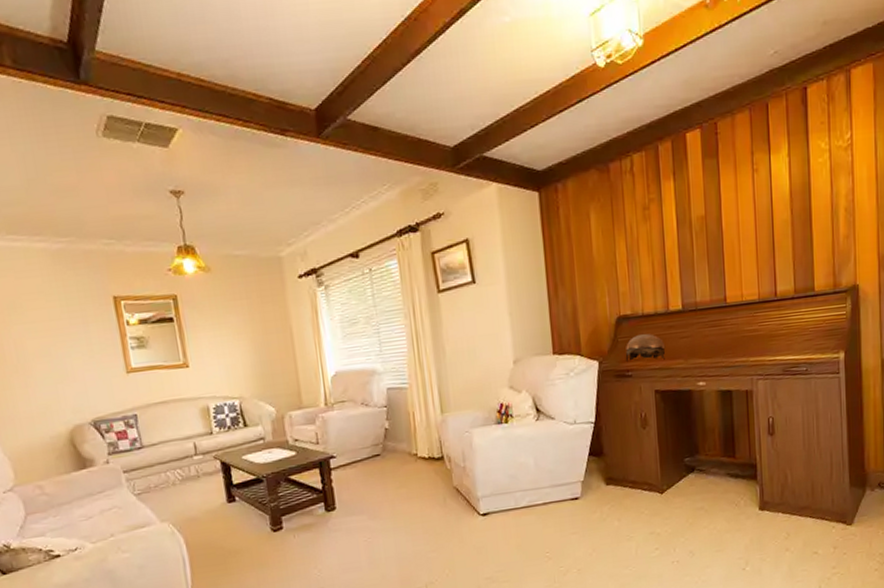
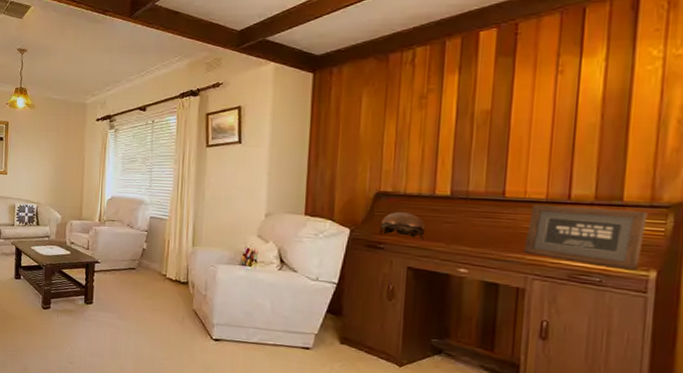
picture frame: none [747,297,833,356] -> present [523,204,648,271]

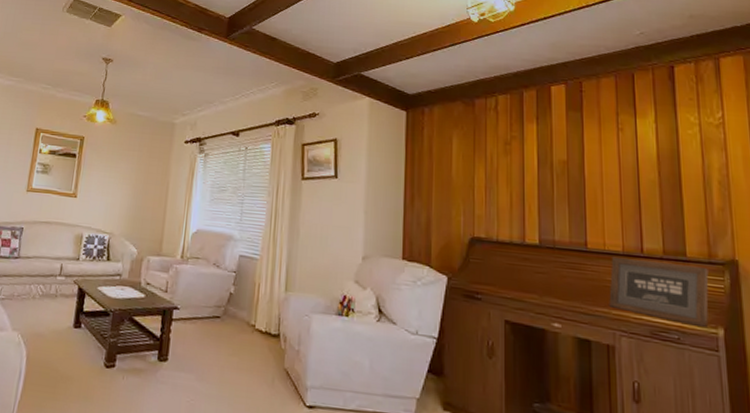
decorative bowl: present [379,212,426,239] -> none [476,260,519,289]

